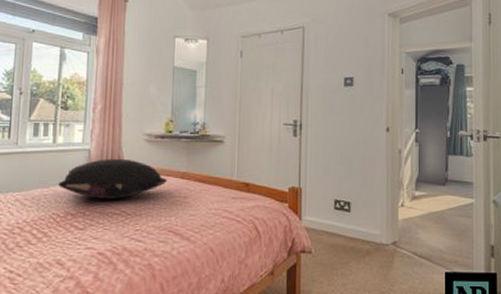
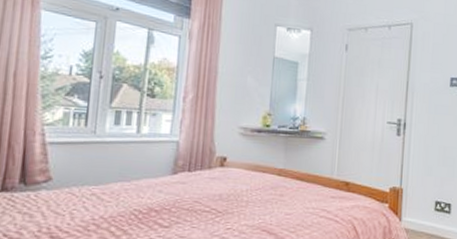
pillow: present [58,158,167,199] -> none [141,152,262,196]

